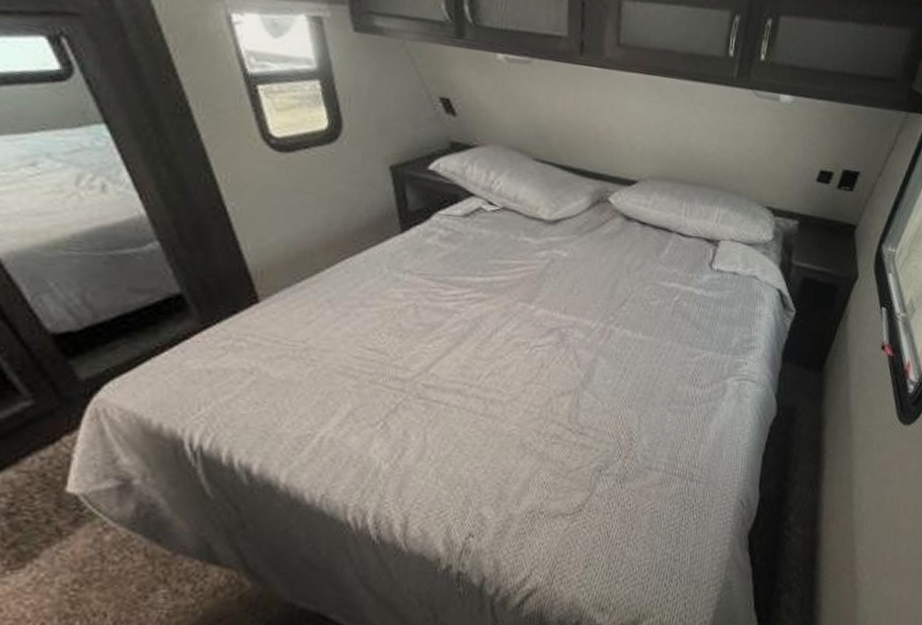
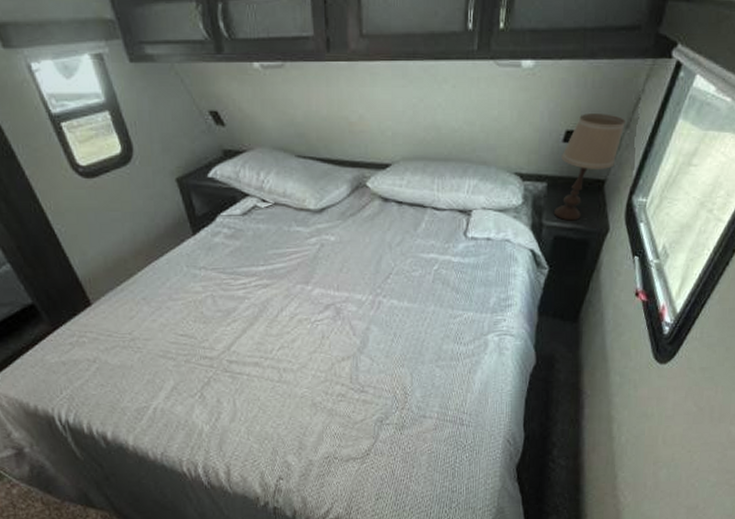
table lamp: none [803,156,878,264] -> present [553,114,625,221]

